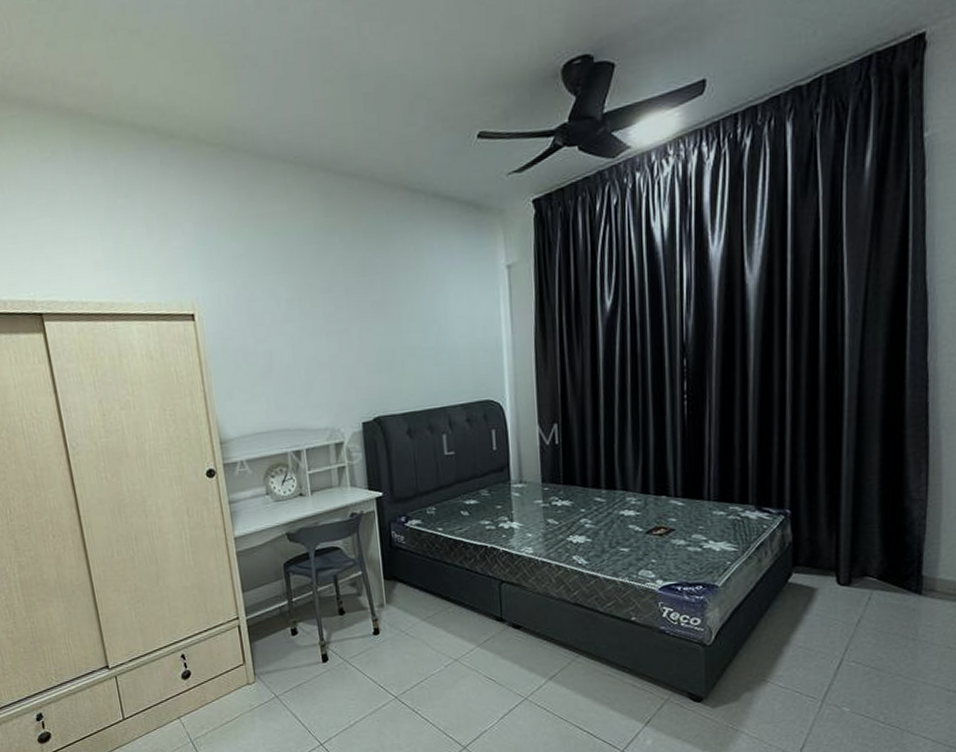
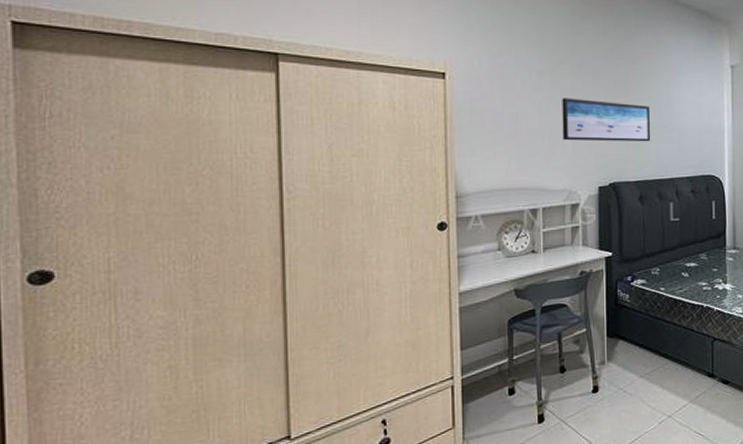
wall art: none [314,326,415,375] -> present [562,98,651,142]

